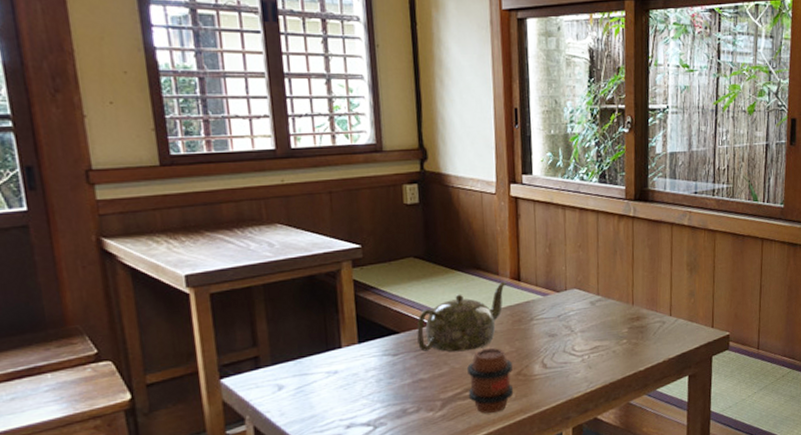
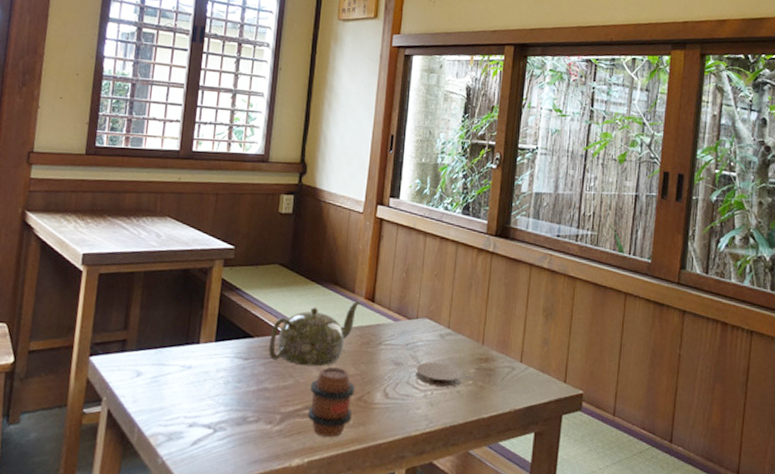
coaster: none [571,328,617,350] -> present [416,362,463,387]

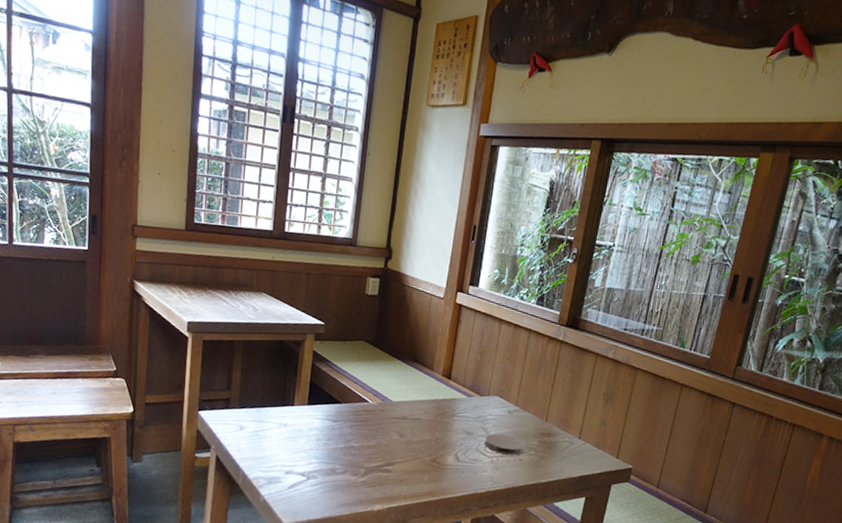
teapot: present [269,300,362,367] -> none [355,376,439,431]
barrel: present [307,366,355,437] -> none [388,432,430,490]

